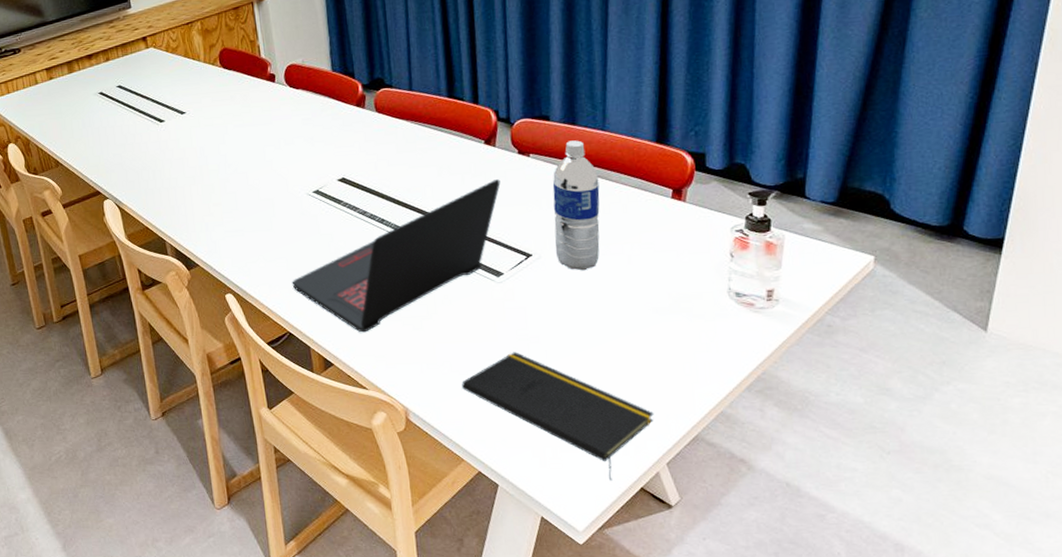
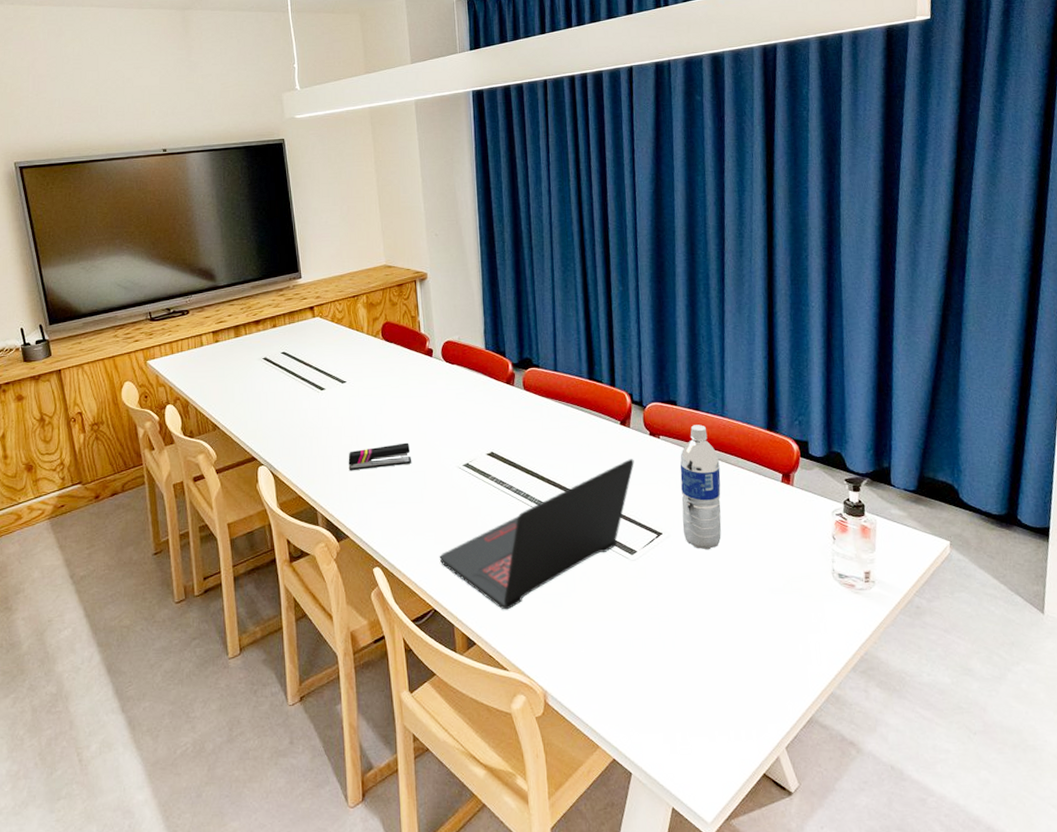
stapler: none [193,171,259,202] -> present [348,442,412,471]
notepad: present [462,352,654,481] -> none [598,631,773,767]

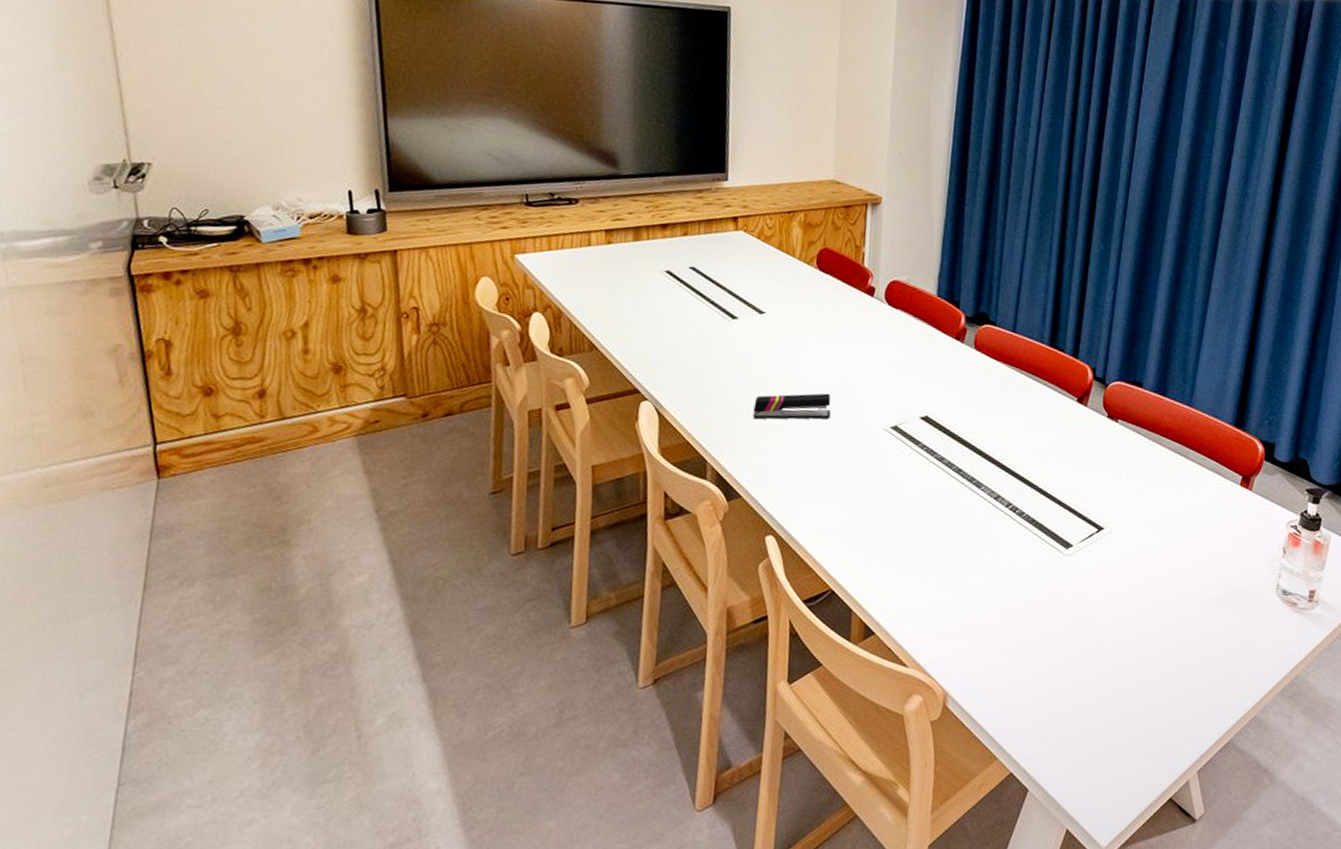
laptop: present [439,459,635,610] -> none [846,441,1086,598]
water bottle: present [680,425,722,550] -> none [1126,412,1179,552]

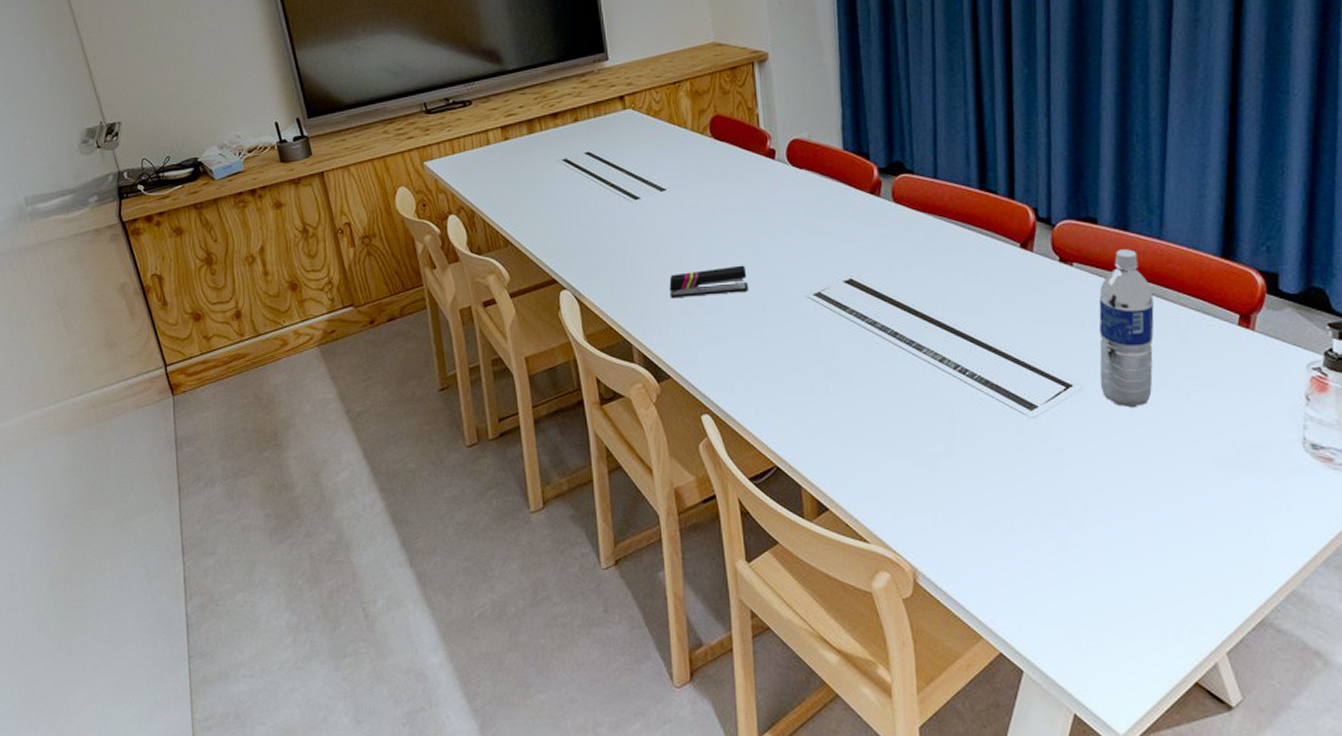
water bottle: none [1126,412,1179,552] -> present [1099,249,1154,408]

